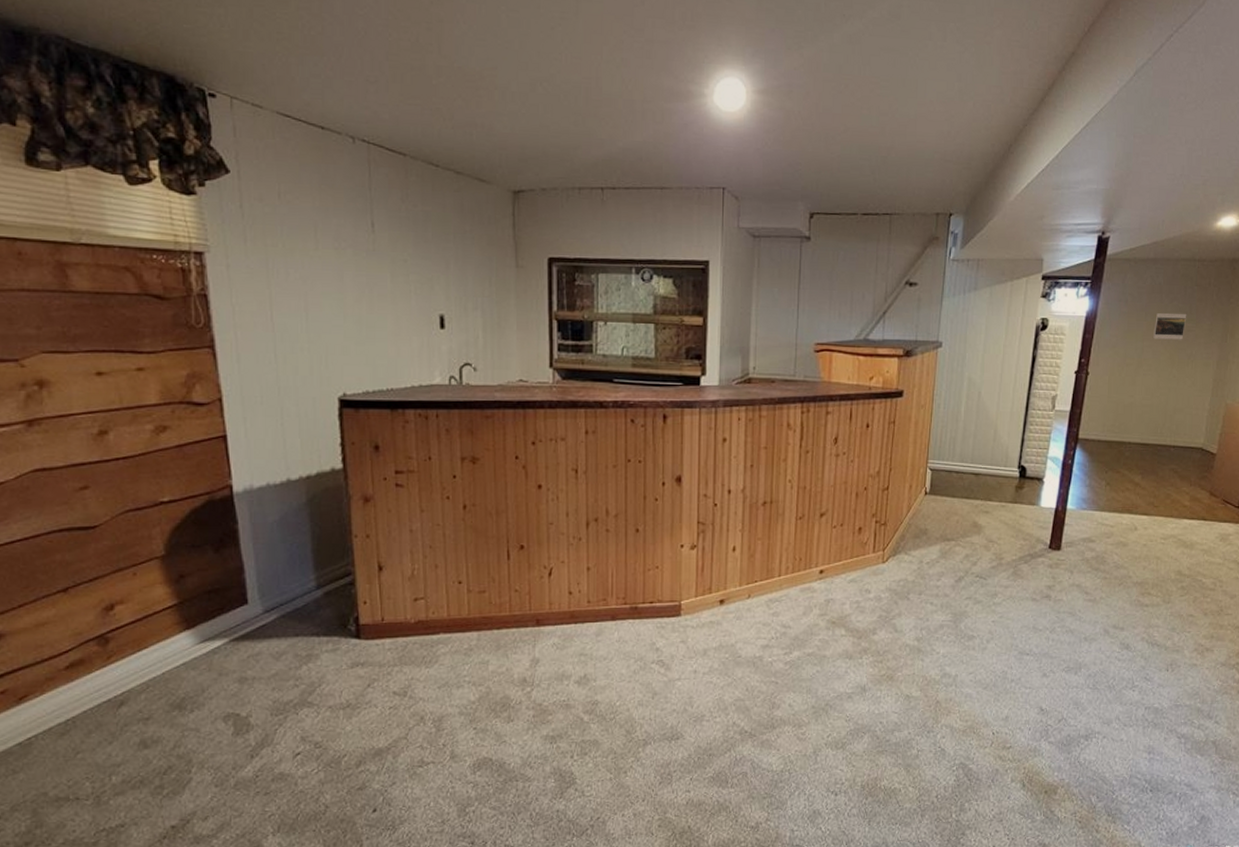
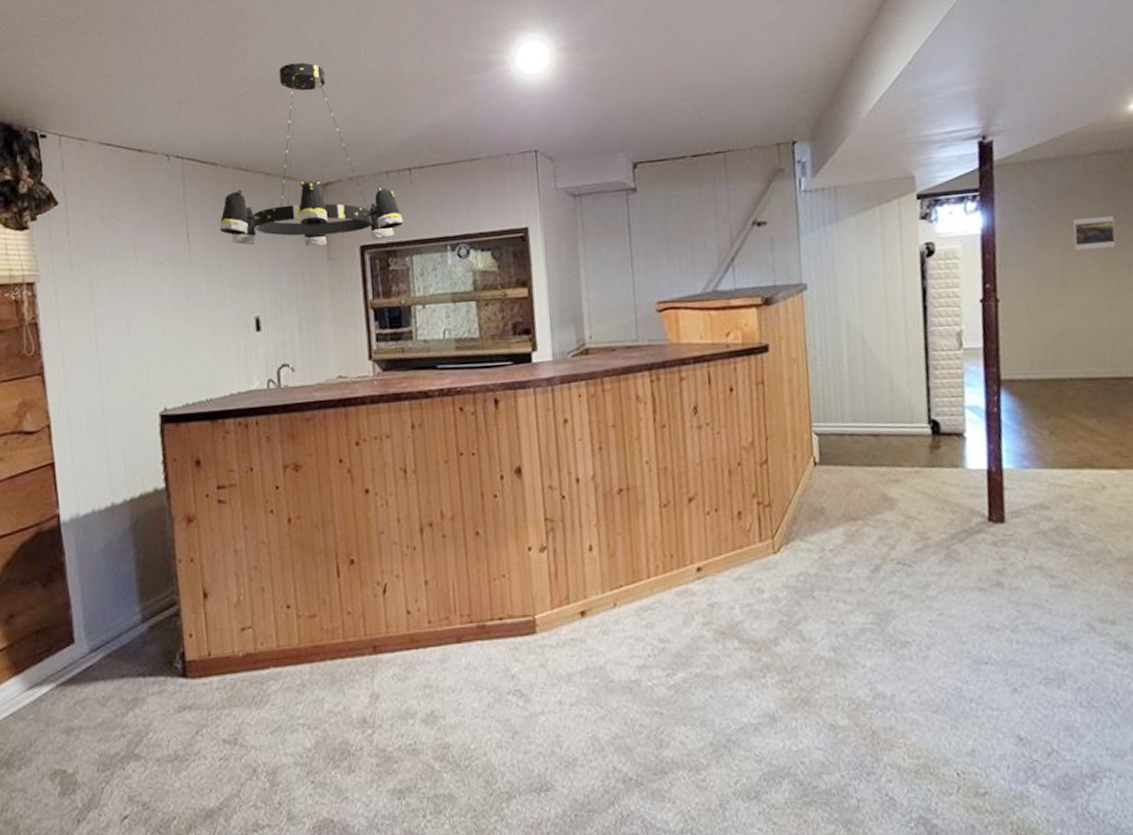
chandelier: none [405,60,592,254] -> present [219,62,404,247]

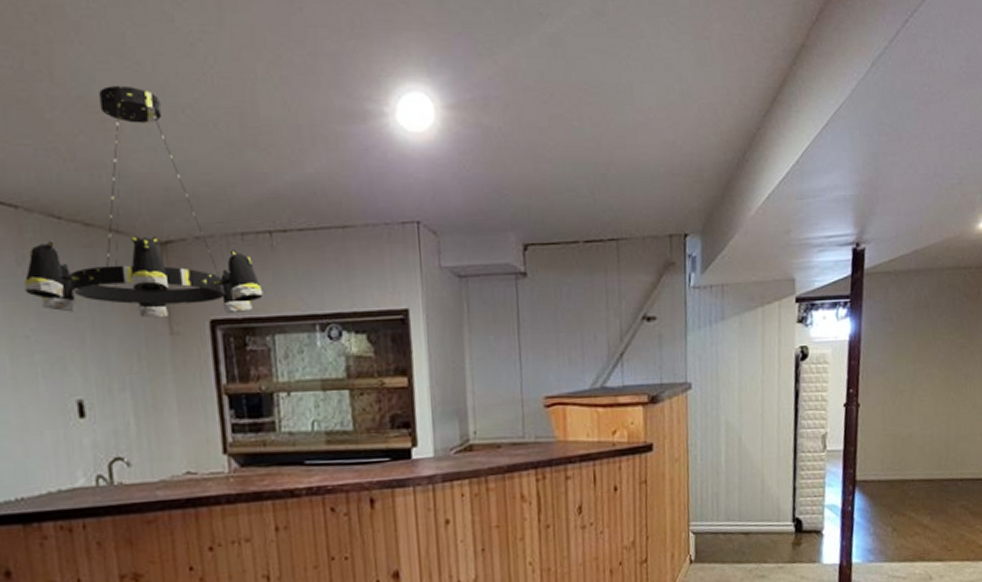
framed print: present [1072,215,1116,251] -> none [924,328,959,360]

